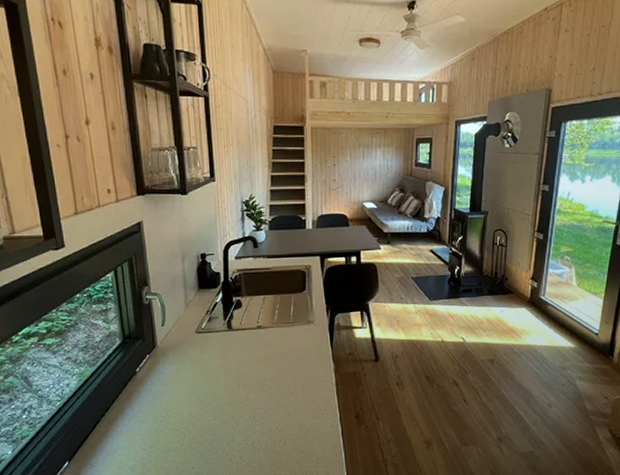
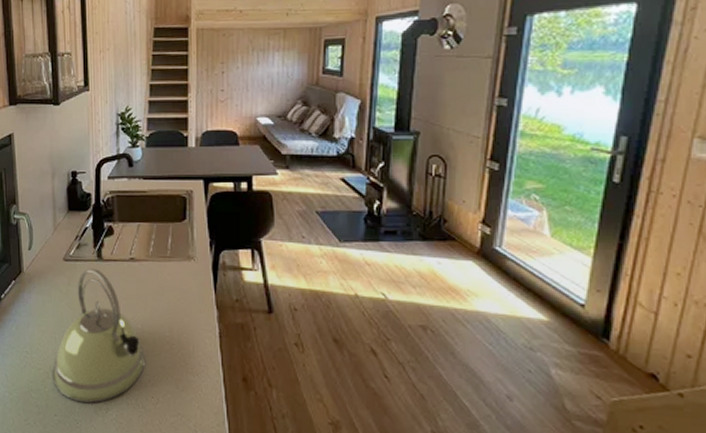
kettle: none [188,338,273,453] -> present [52,268,145,403]

